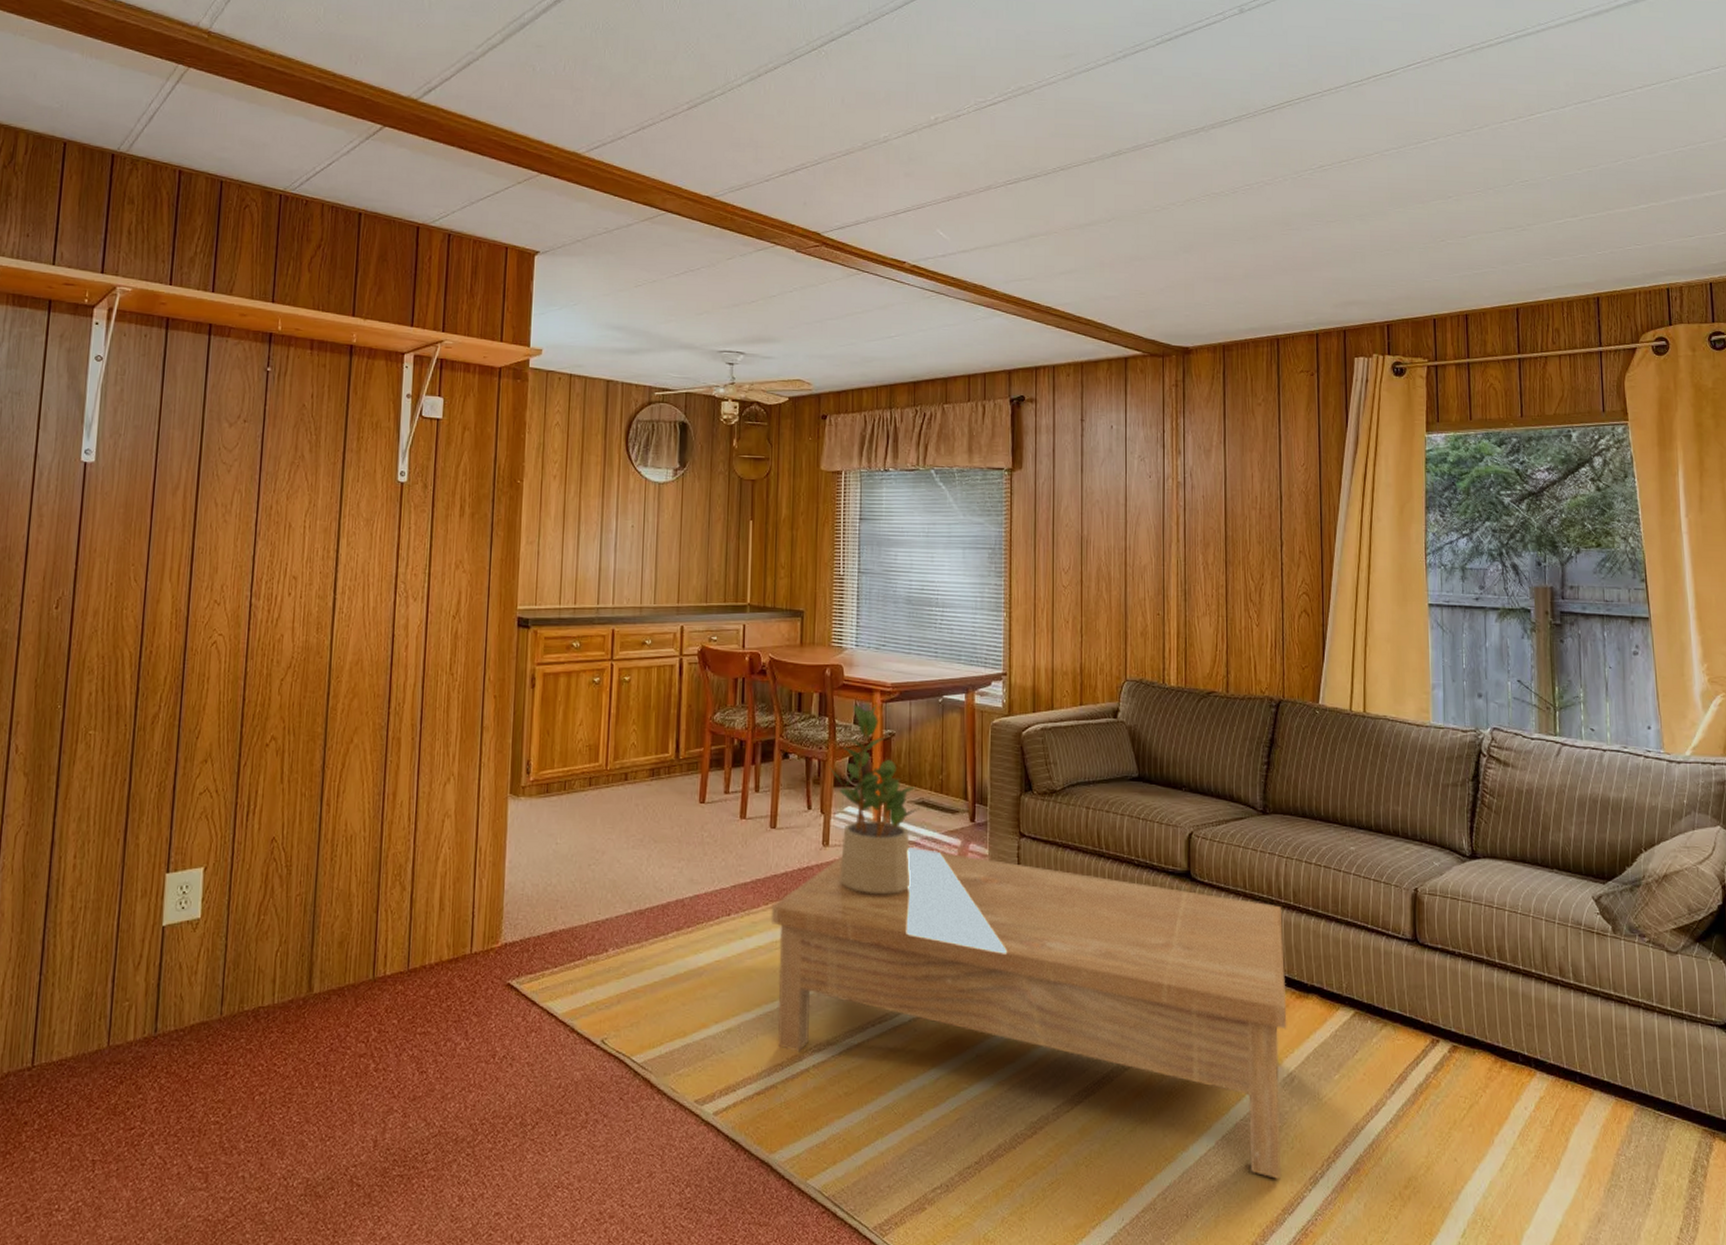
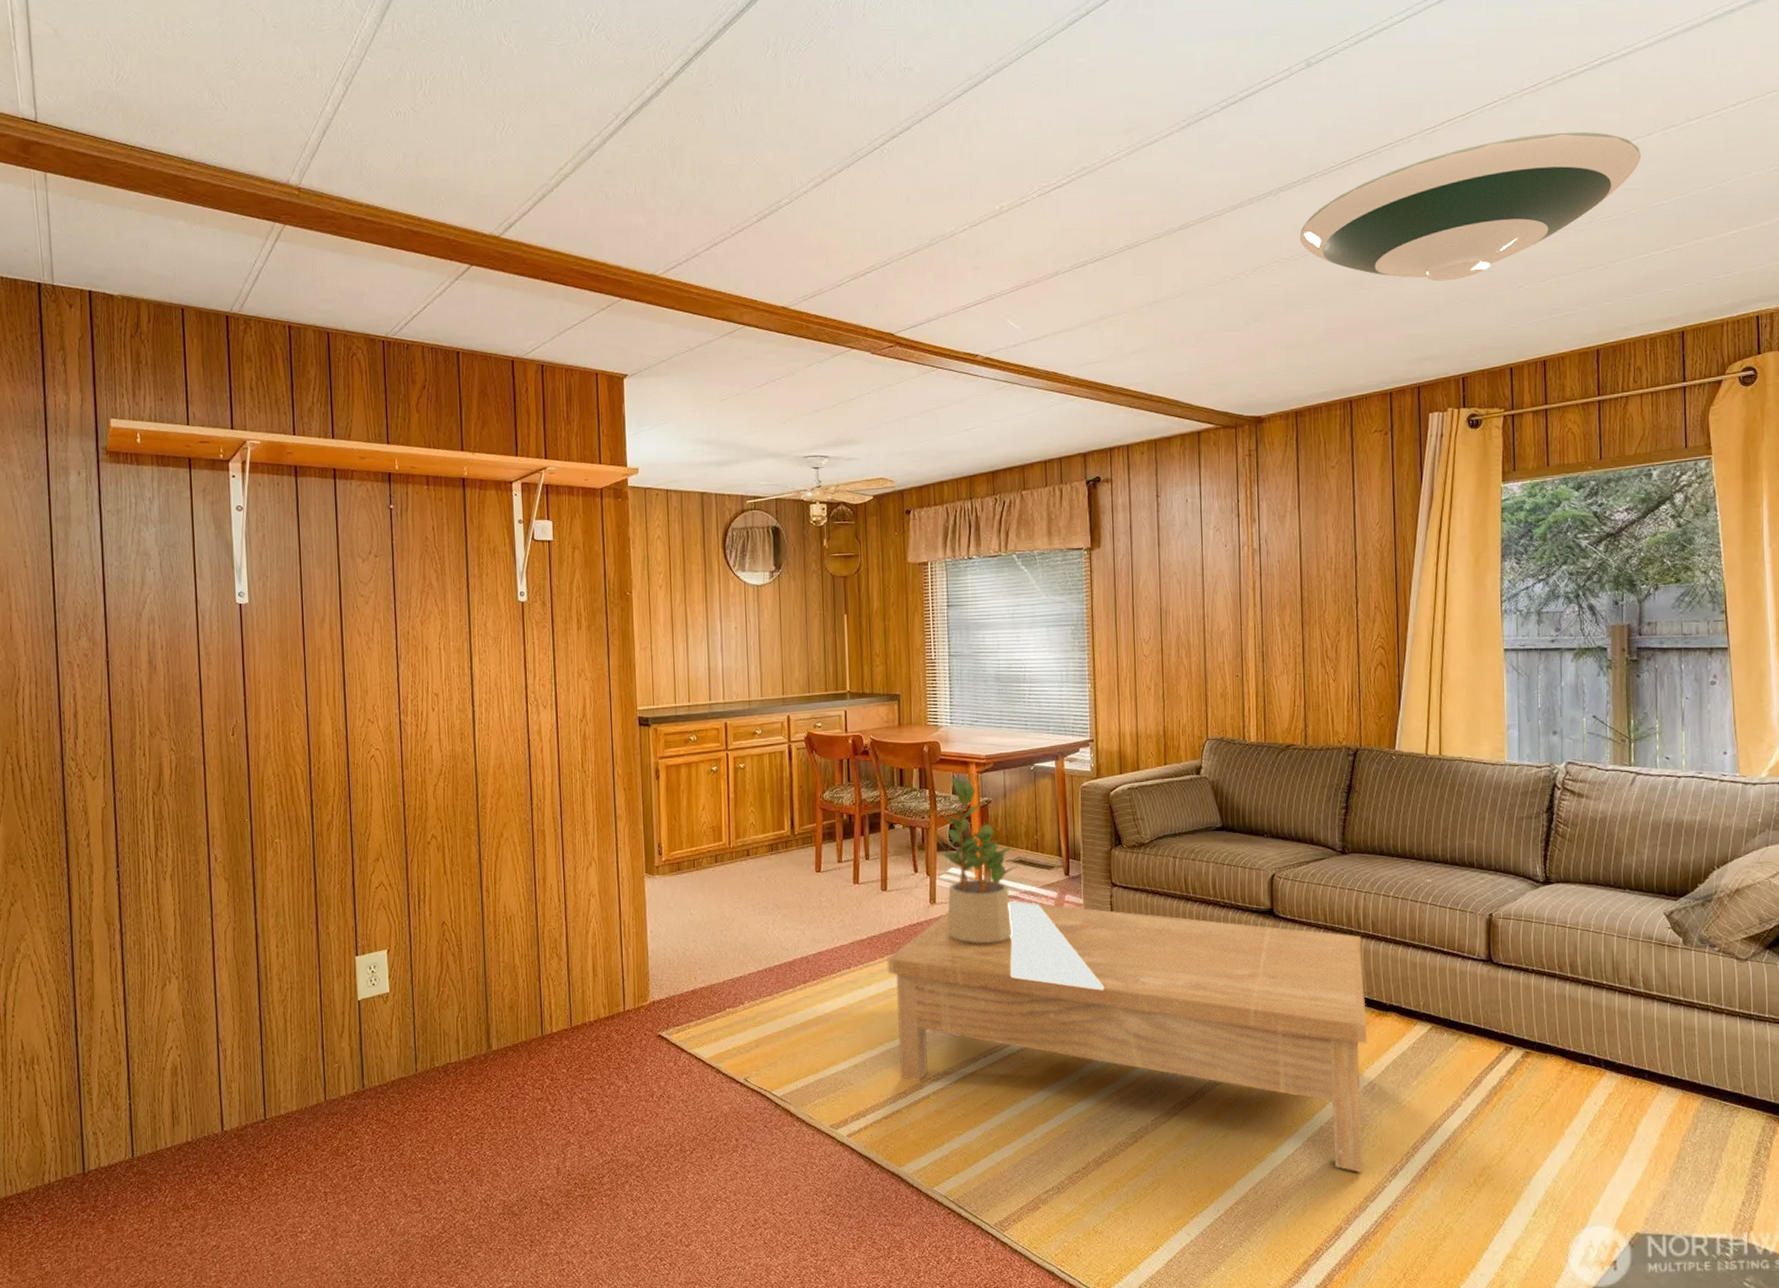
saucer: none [1230,97,1555,229] -> present [1299,131,1641,281]

